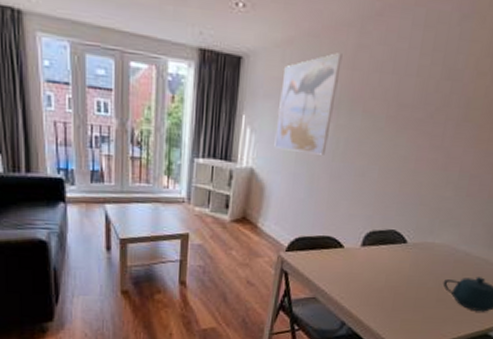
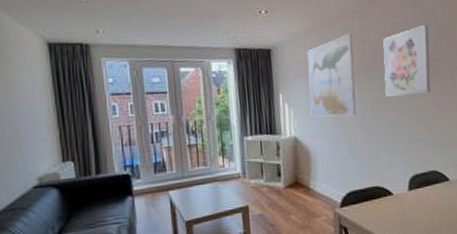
wall art: none [363,57,435,143] -> present [383,24,431,97]

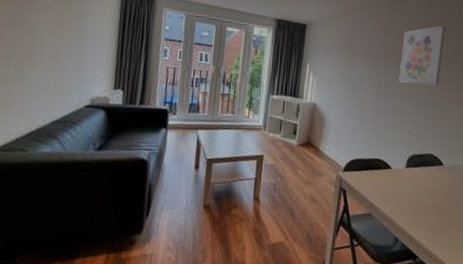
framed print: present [307,34,356,117] -> none [331,23,378,94]

